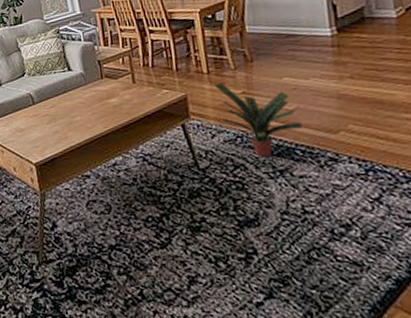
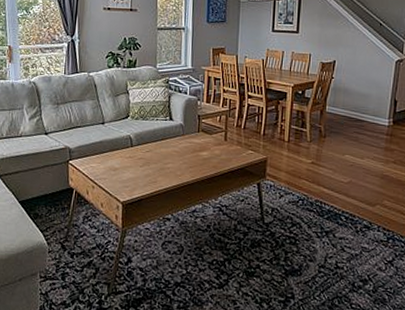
potted plant: present [213,83,302,157] -> none [290,151,350,219]

